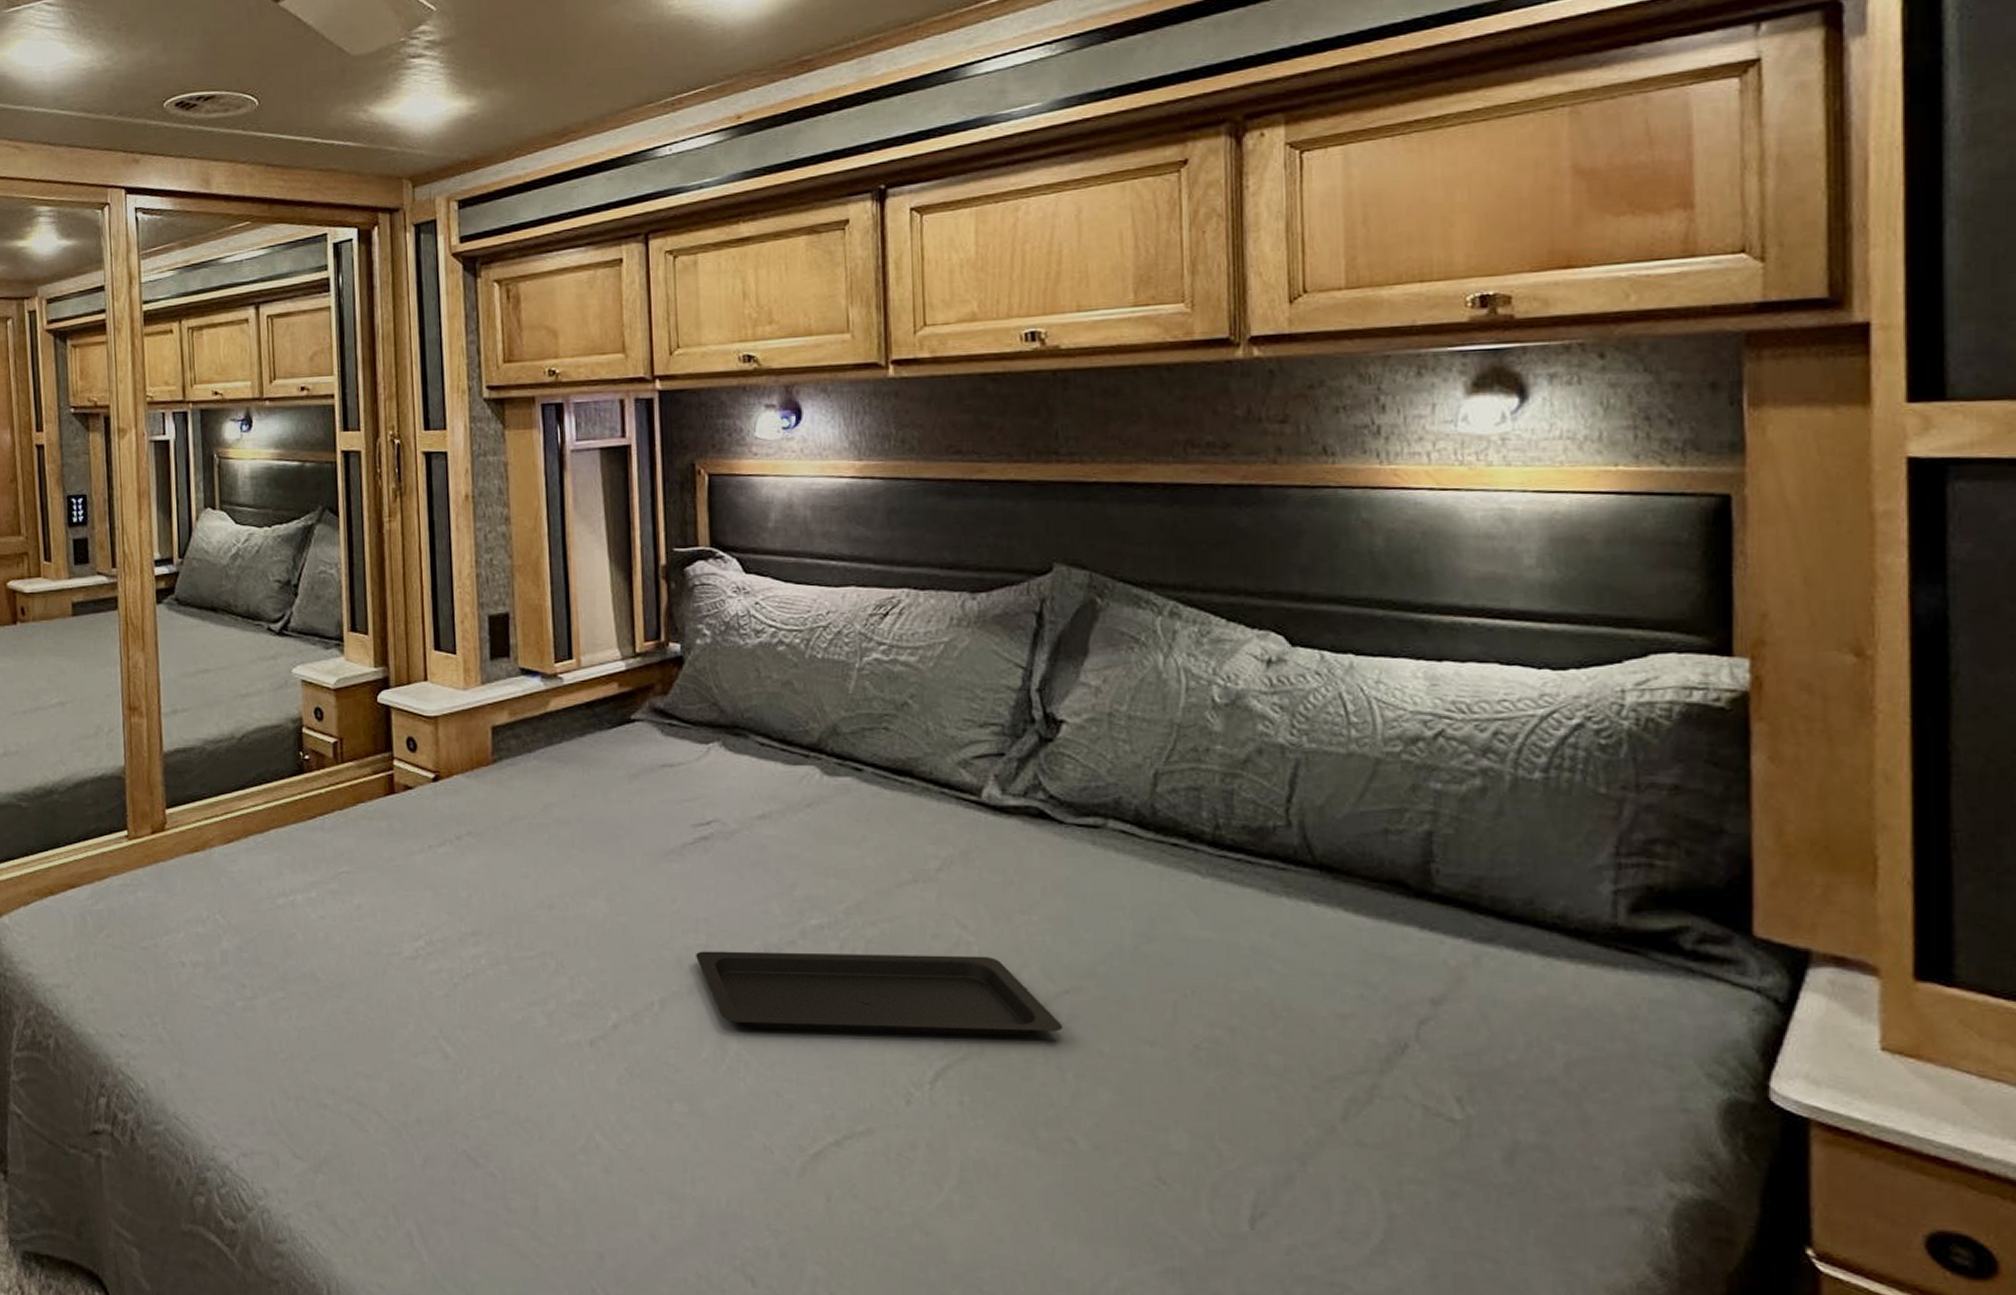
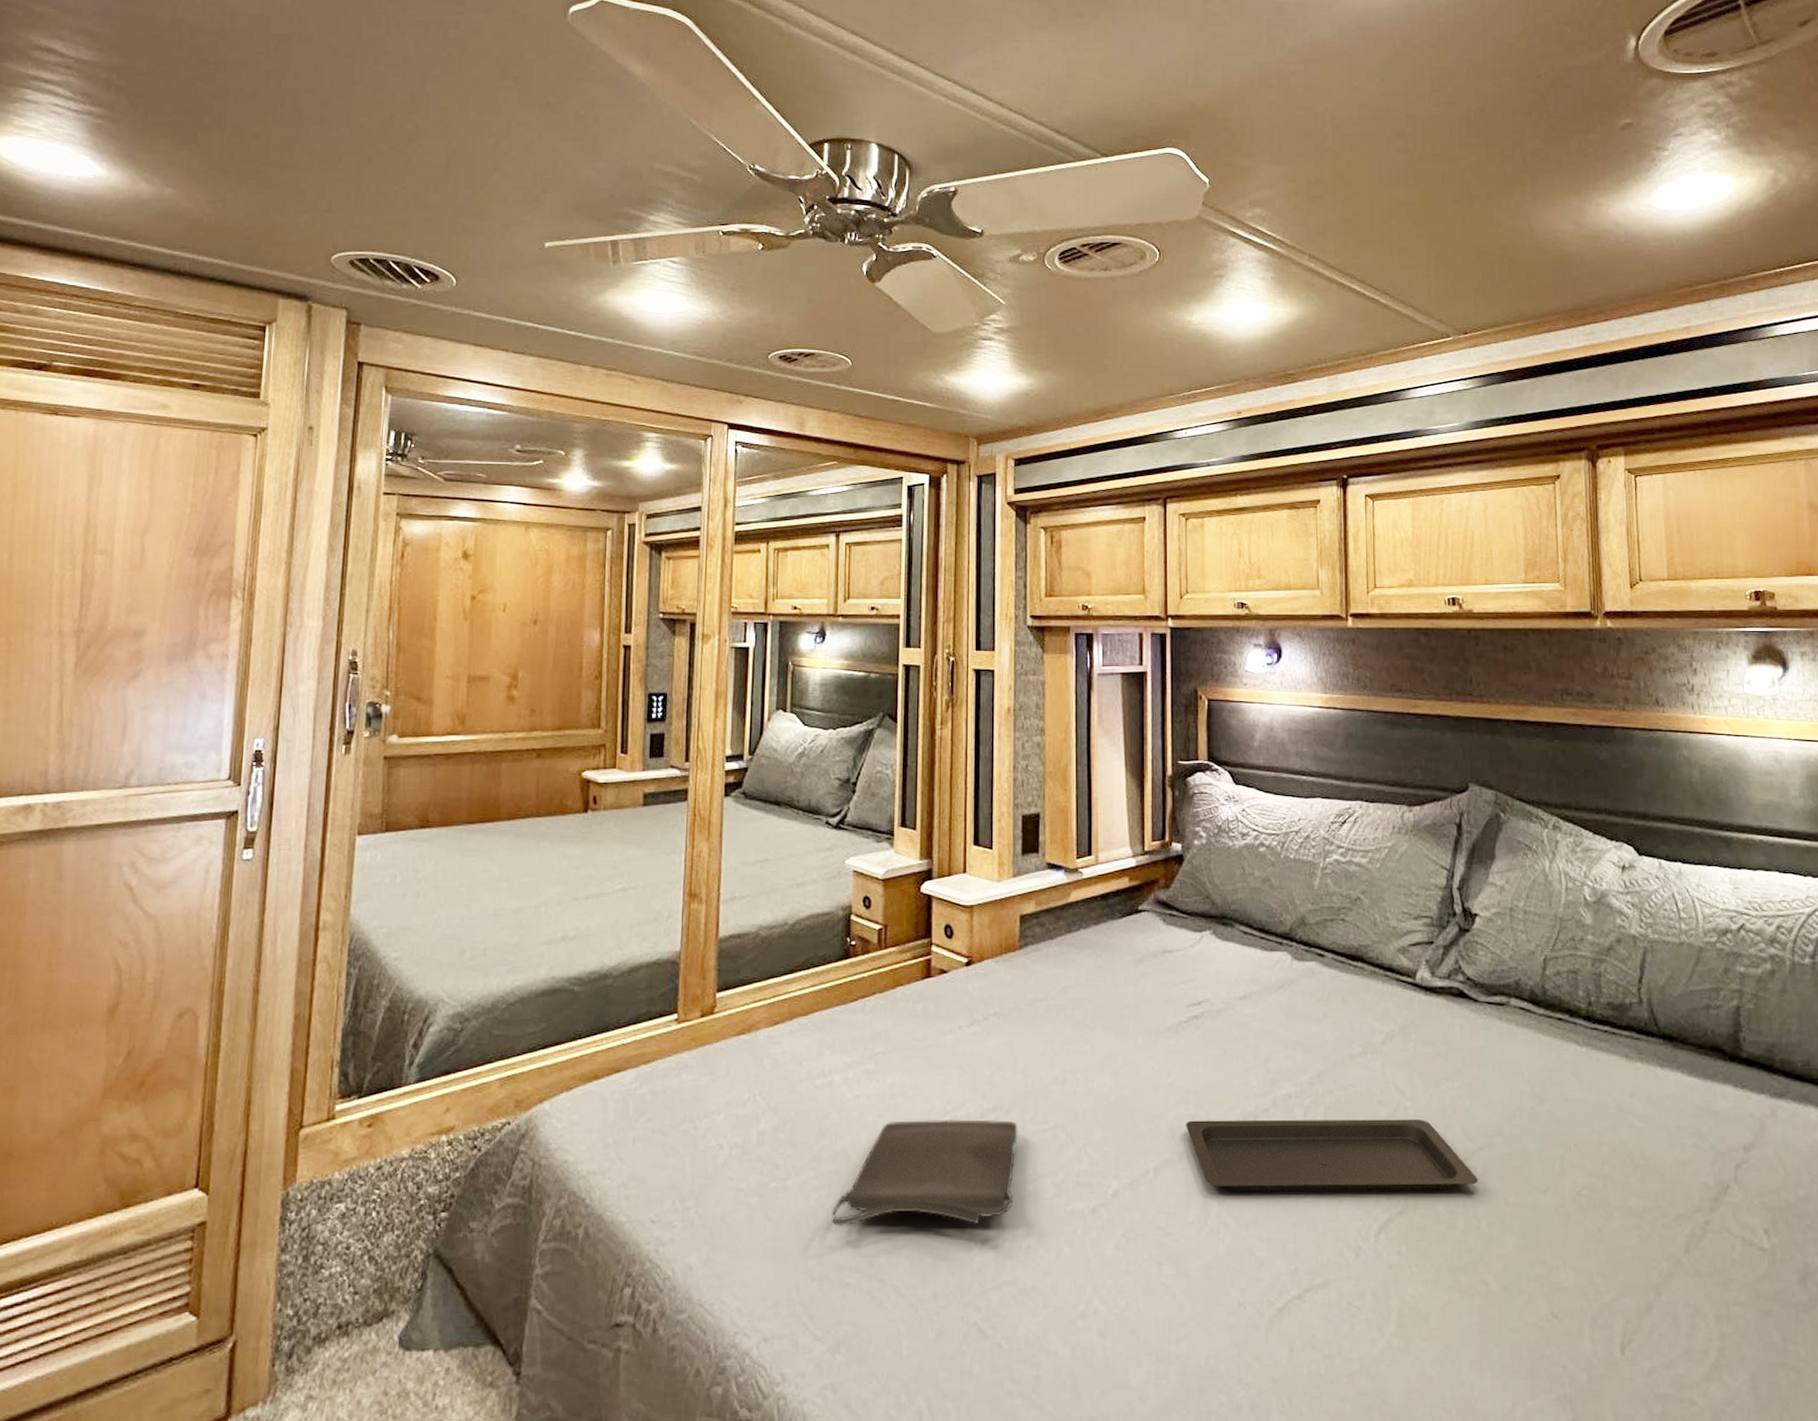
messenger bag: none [304,942,502,1053] -> present [832,1119,1018,1226]

